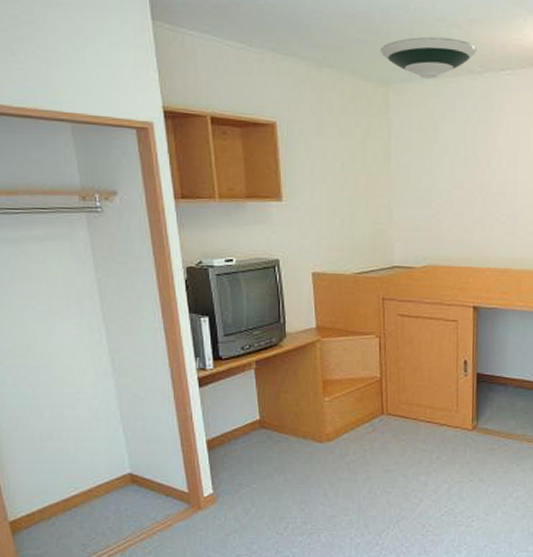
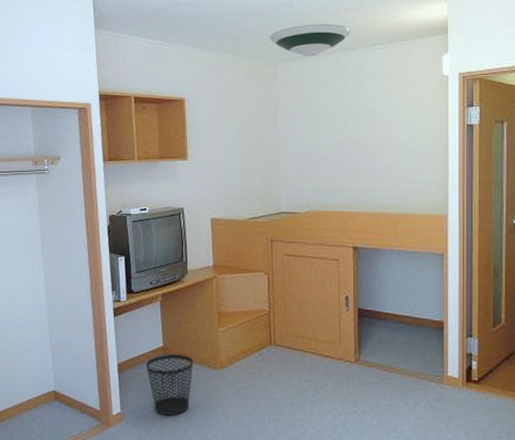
wastebasket: none [240,428,295,494] -> present [145,354,193,416]

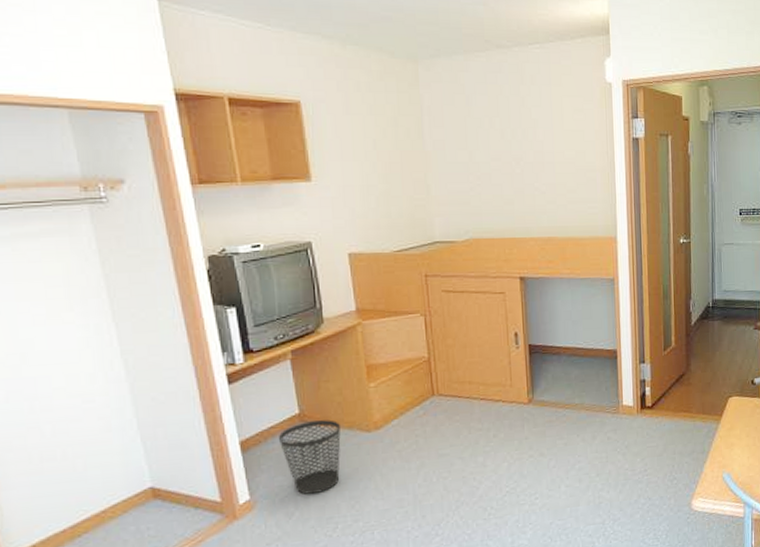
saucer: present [270,23,352,57] -> none [406,13,505,54]

